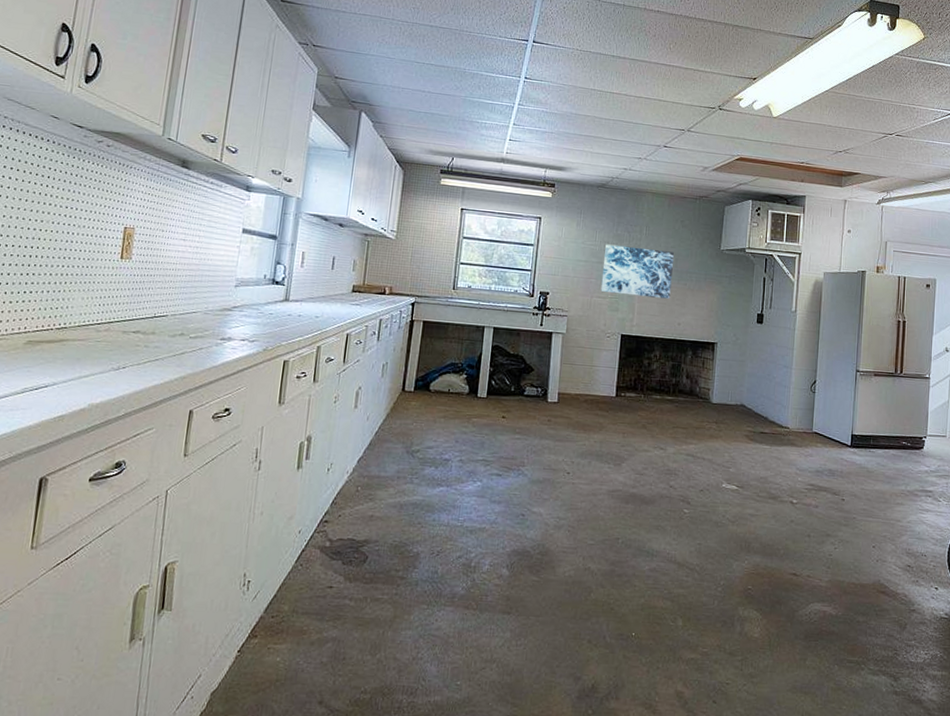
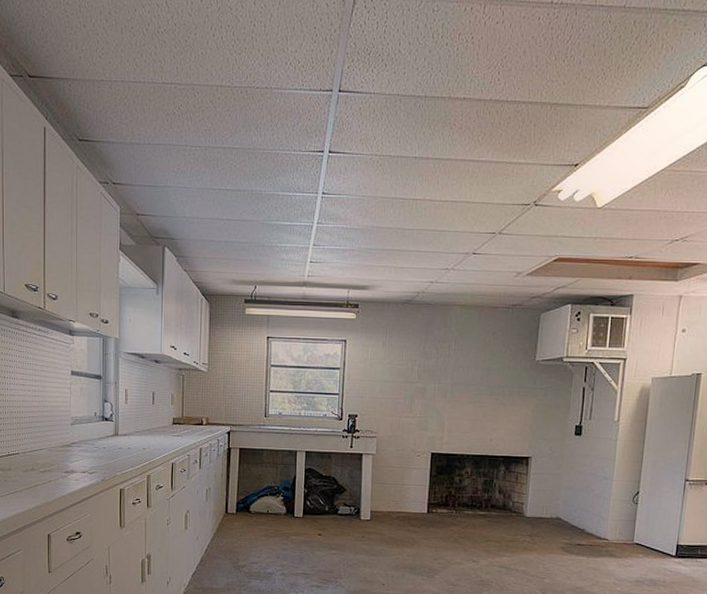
wall art: present [600,244,674,299] -> none [409,363,485,415]

